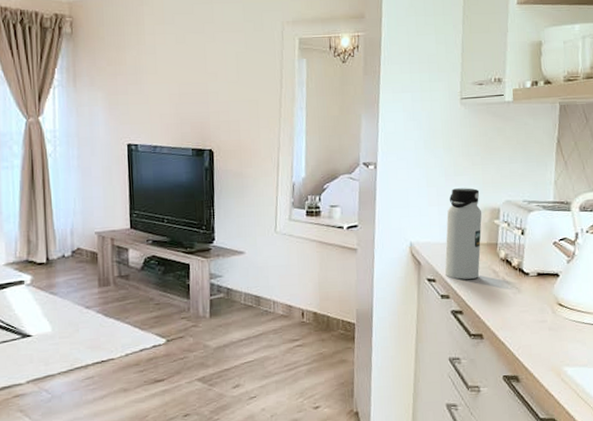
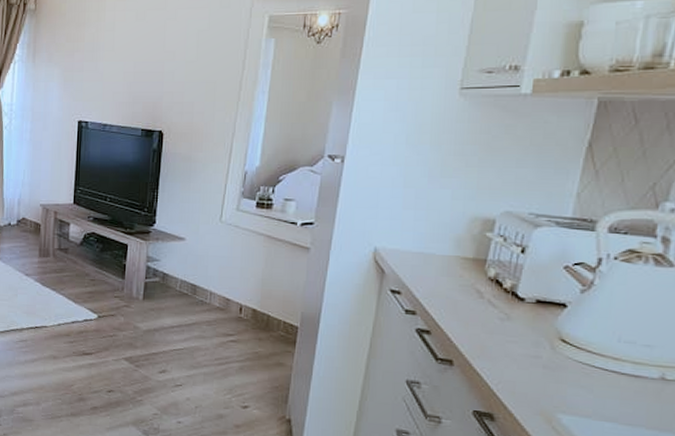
water bottle: present [444,188,482,280] -> none [413,192,471,297]

